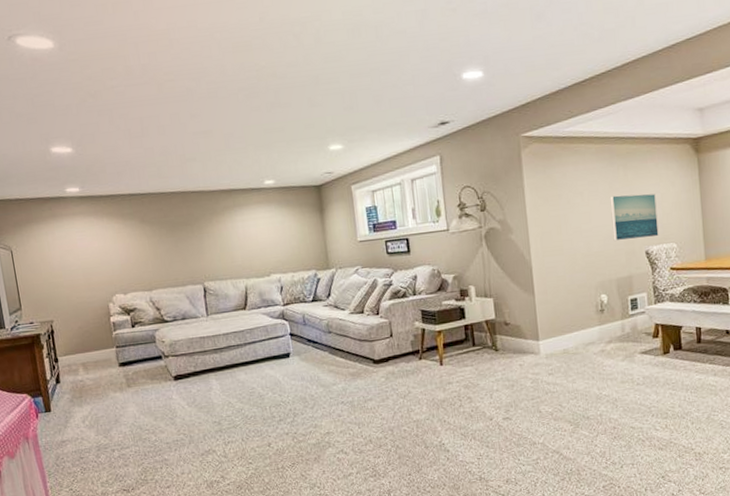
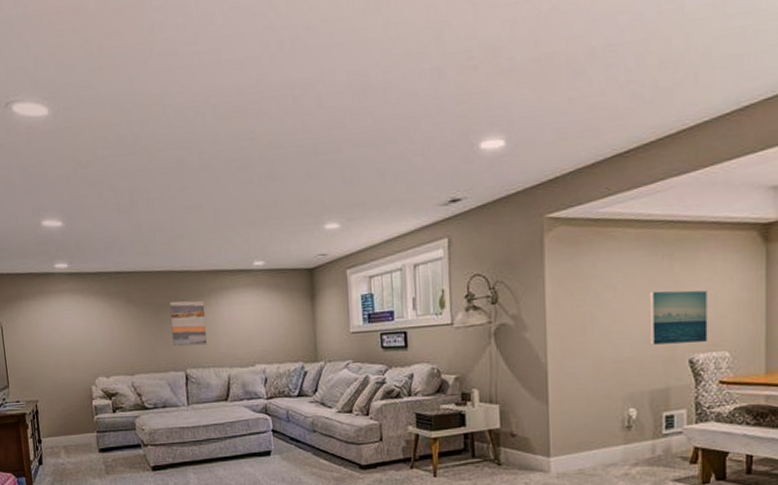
wall art: none [185,217,223,261] -> present [170,300,207,347]

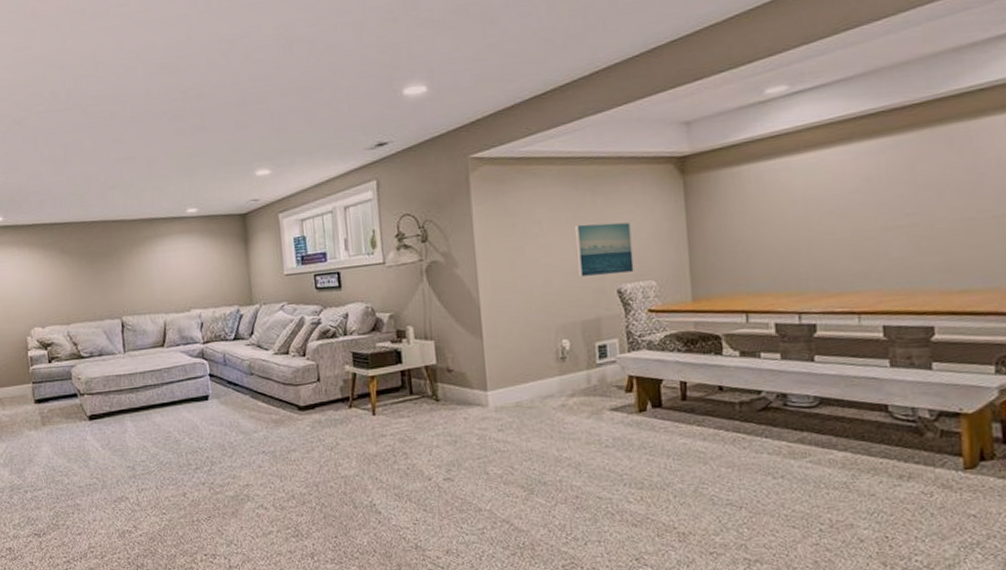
wall art: present [170,300,207,347] -> none [105,248,142,294]

